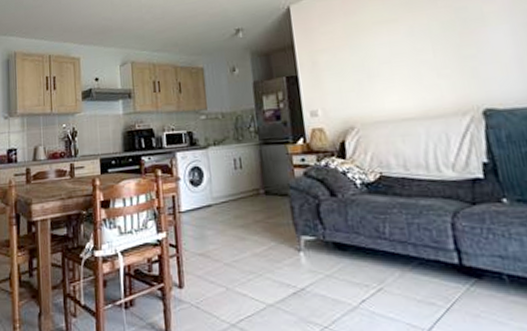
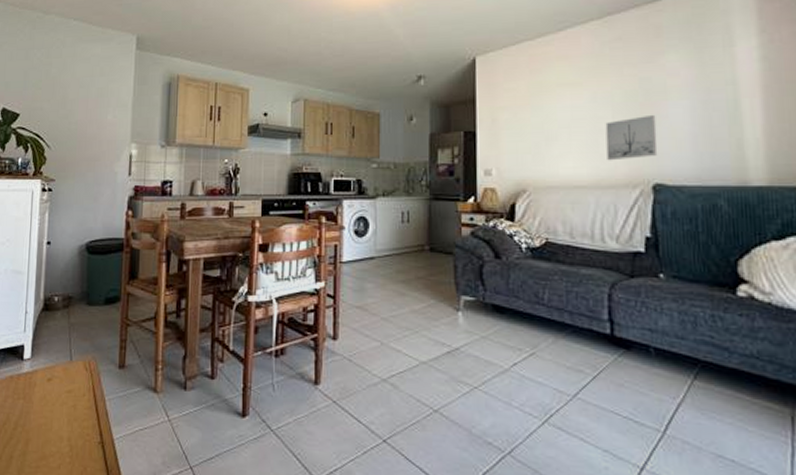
wall art: none [426,41,484,91] -> present [605,114,658,161]

